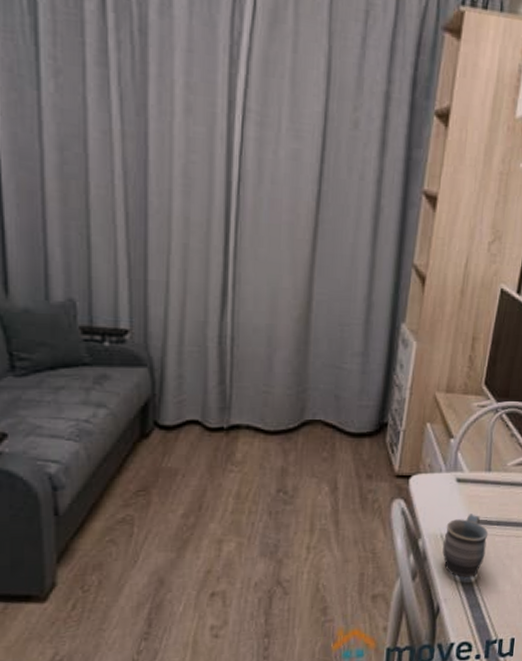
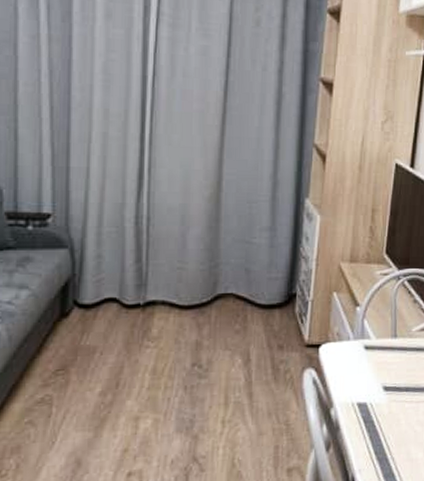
mug: present [442,514,489,579] -> none [355,381,398,448]

